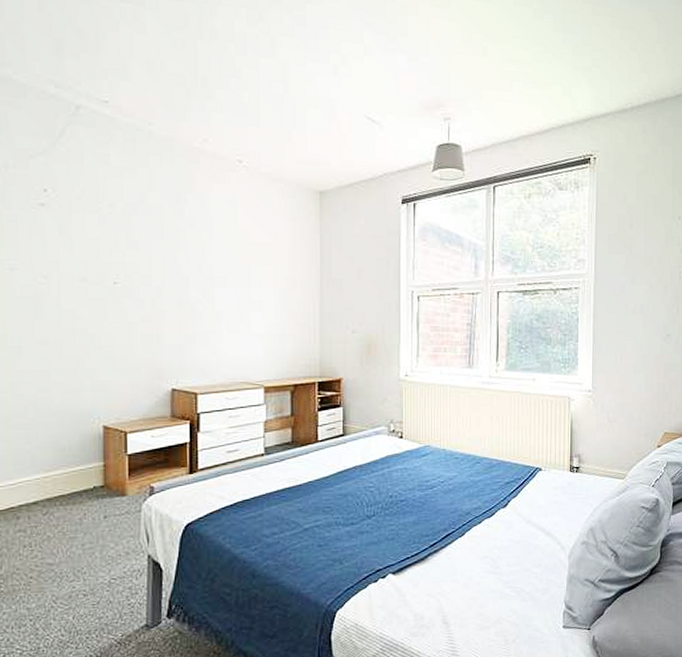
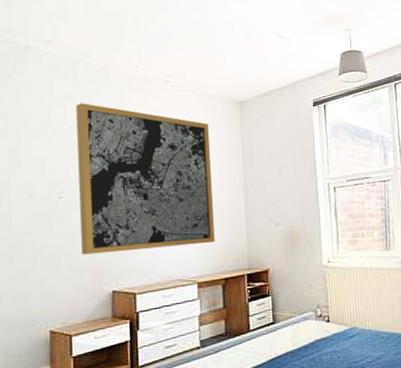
wall art: none [135,178,285,348] -> present [76,103,215,255]

